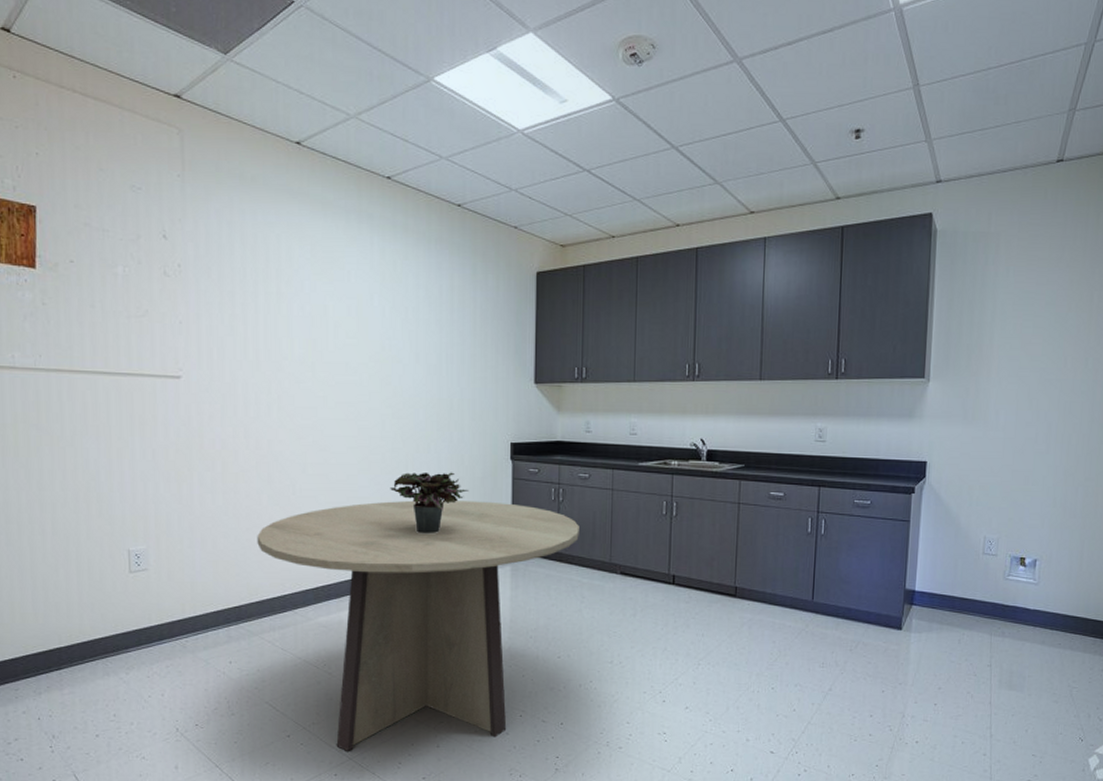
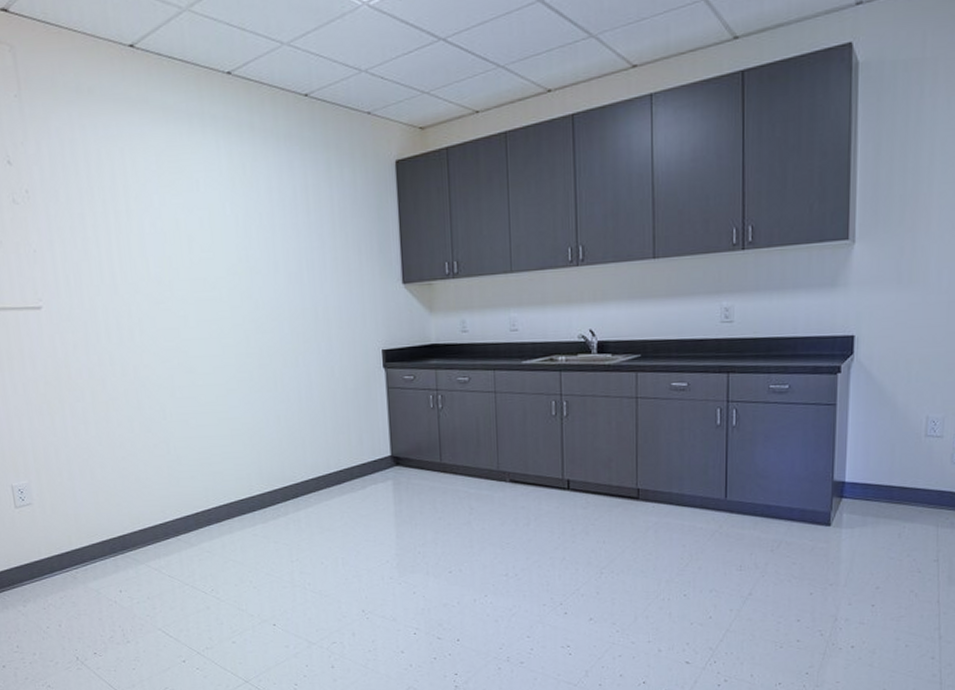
dining table: present [257,500,579,752] -> none [133,413,463,675]
potted plant: present [390,472,470,534] -> none [261,385,343,452]

